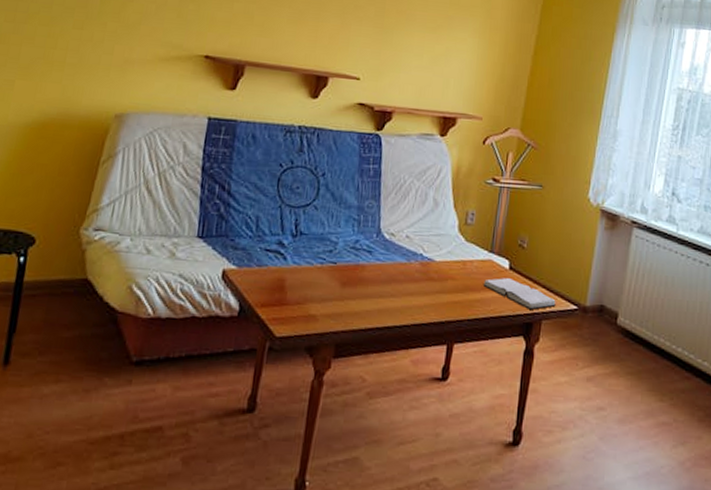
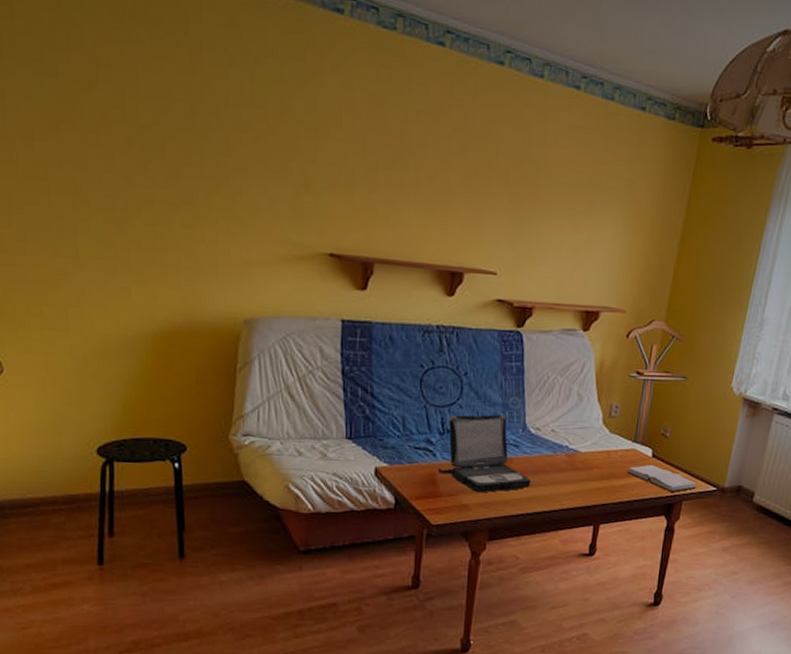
laptop: none [286,216,383,302] -> present [437,414,531,493]

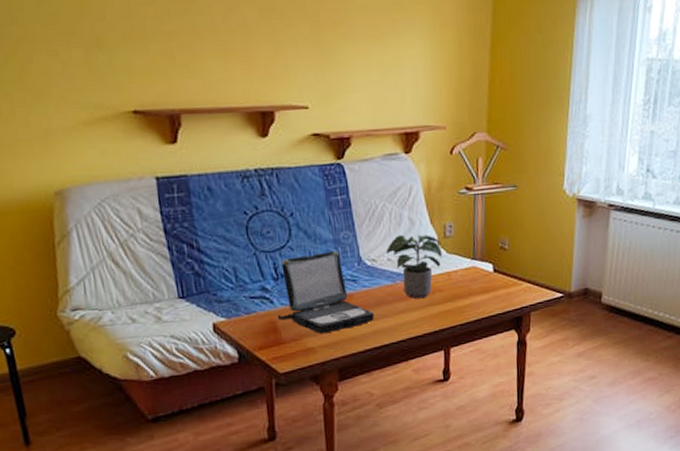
potted plant: none [550,408,606,473] -> present [385,234,443,299]
hardback book: present [626,465,696,492] -> none [470,280,542,305]

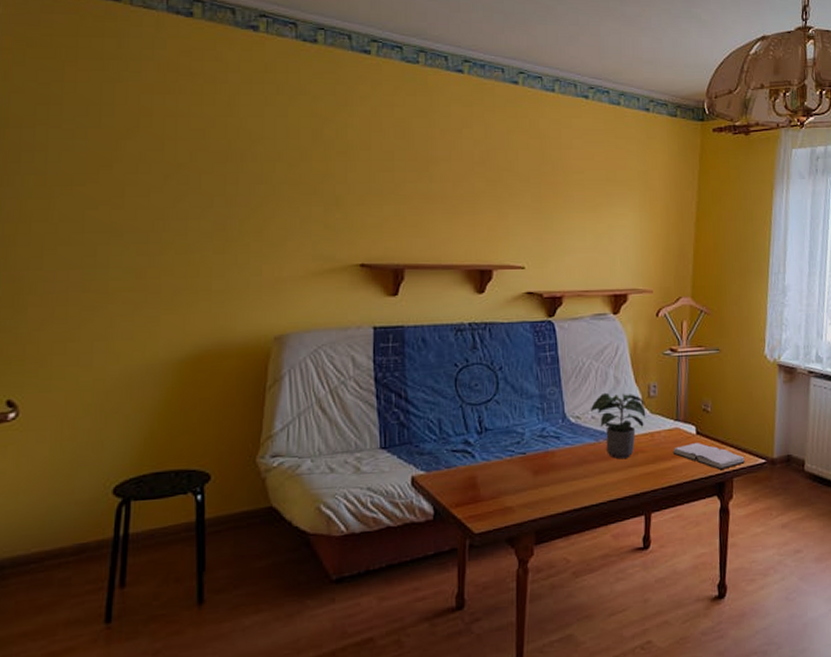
laptop: present [277,250,374,334] -> none [477,406,575,493]
hardback book: none [470,280,542,305] -> present [672,443,745,470]

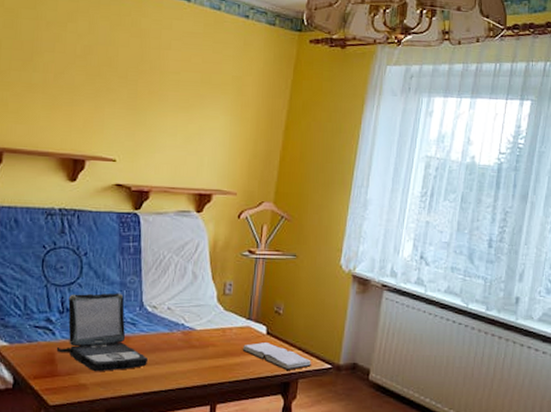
laptop: none [477,406,575,493] -> present [56,293,148,372]
potted plant: present [590,392,646,460] -> none [166,286,220,351]

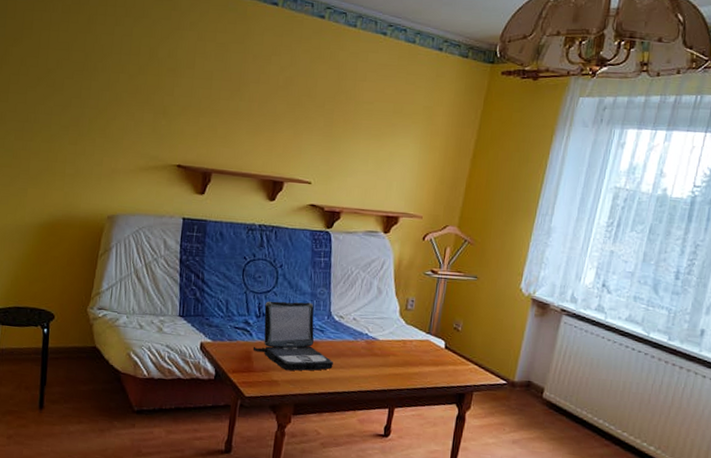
hardback book: present [242,342,311,370] -> none [420,355,487,383]

